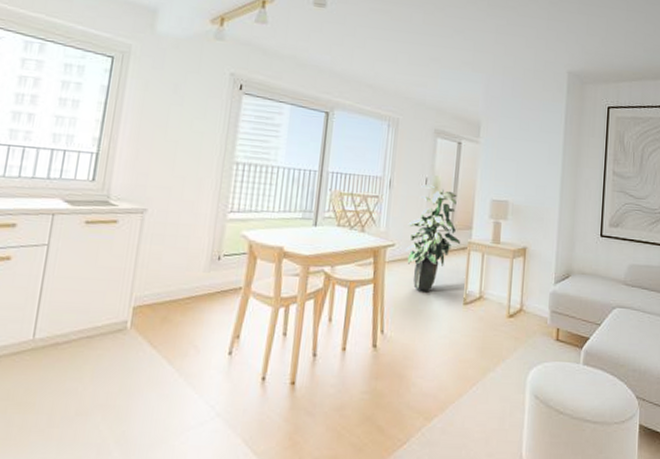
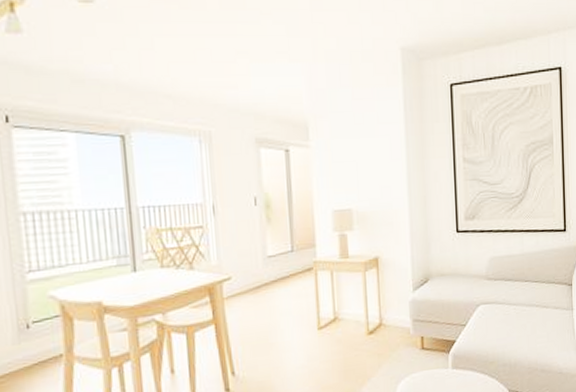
indoor plant: present [405,184,461,291] -> none [242,204,306,323]

